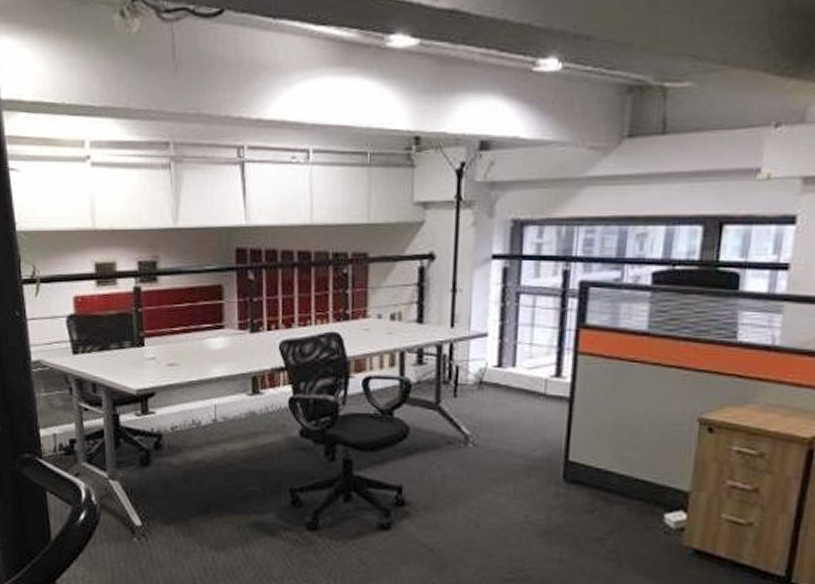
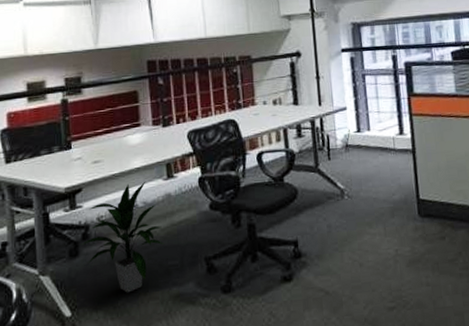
indoor plant: none [153,393,244,512] -> present [81,181,164,293]

